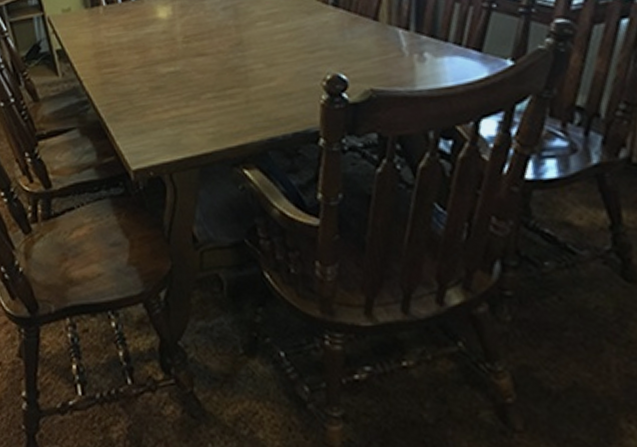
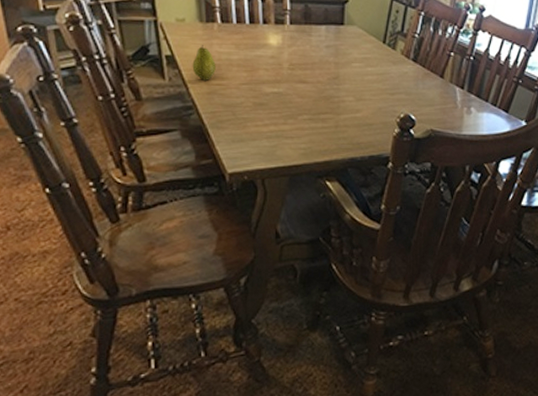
fruit: none [82,32,107,71] -> present [192,45,216,81]

